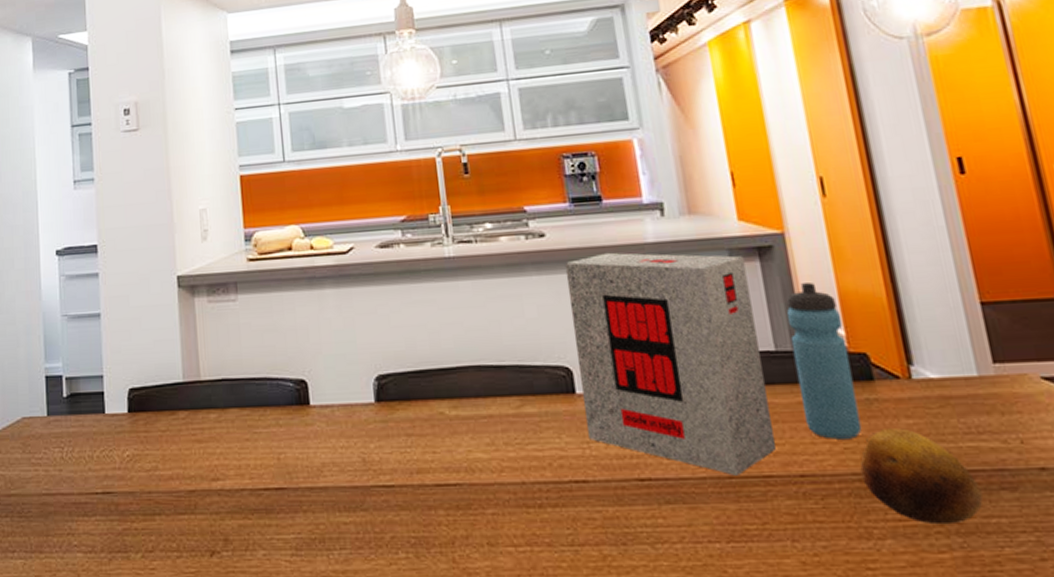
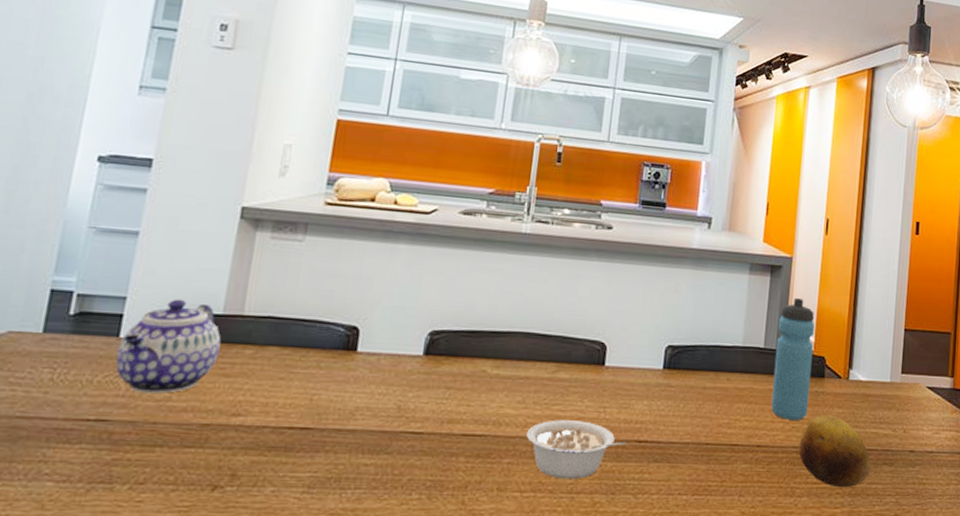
teapot: none [106,371,188,464] -> present [115,298,221,394]
legume: none [505,460,625,530] -> present [526,420,626,480]
cereal box: present [564,252,776,476] -> none [606,251,760,443]

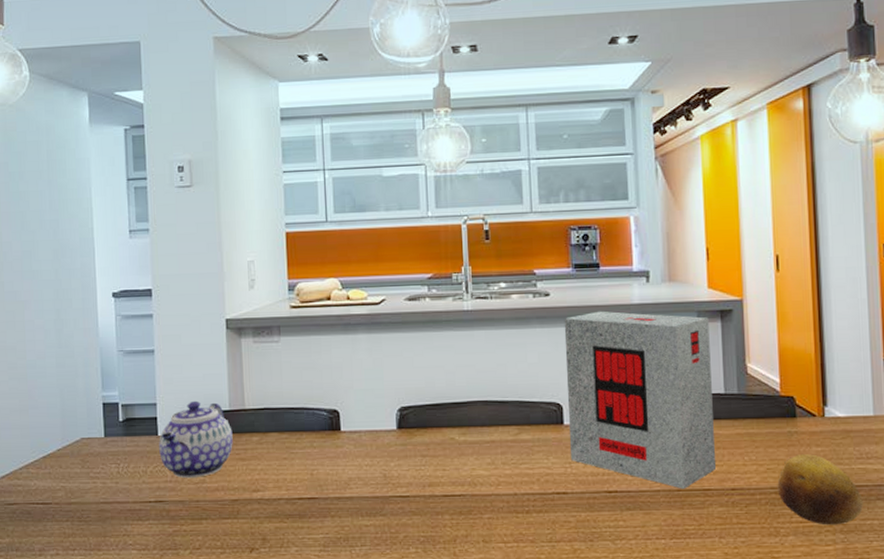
legume: present [526,420,626,480] -> none [501,476,597,530]
cereal box: none [606,251,760,443] -> present [564,311,715,489]
water bottle: present [770,298,815,420] -> none [737,340,783,462]

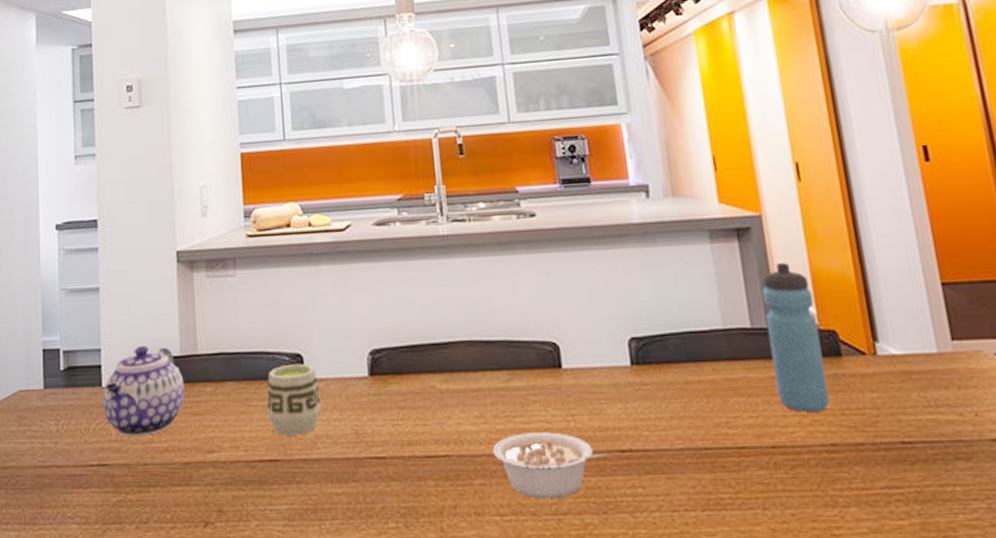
cup: none [306,418,355,478] -> present [266,363,322,436]
legume: none [501,476,597,530] -> present [493,432,607,499]
cereal box: present [564,311,715,489] -> none [553,232,749,447]
water bottle: none [737,340,783,462] -> present [762,263,830,412]
fruit: present [777,454,863,526] -> none [827,402,940,493]

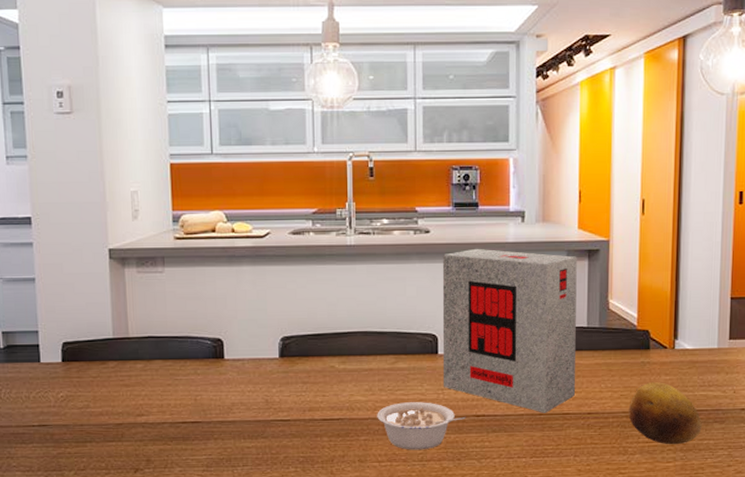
teapot: present [103,345,185,436] -> none [41,328,117,403]
cup: present [266,363,322,436] -> none [190,346,238,403]
cereal box: none [553,232,749,447] -> present [442,248,577,413]
water bottle: present [762,263,830,412] -> none [598,279,637,389]
fruit: none [827,402,940,493] -> present [628,382,702,445]

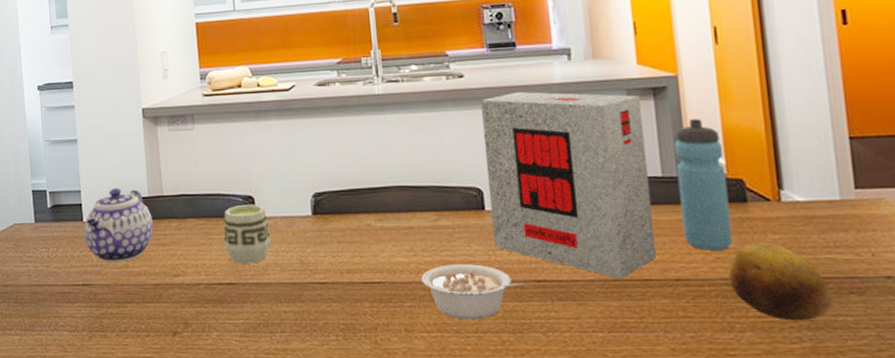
teapot: none [41,328,117,403] -> present [84,187,153,262]
cup: none [190,346,238,403] -> present [223,204,272,264]
water bottle: none [598,279,637,389] -> present [675,119,733,251]

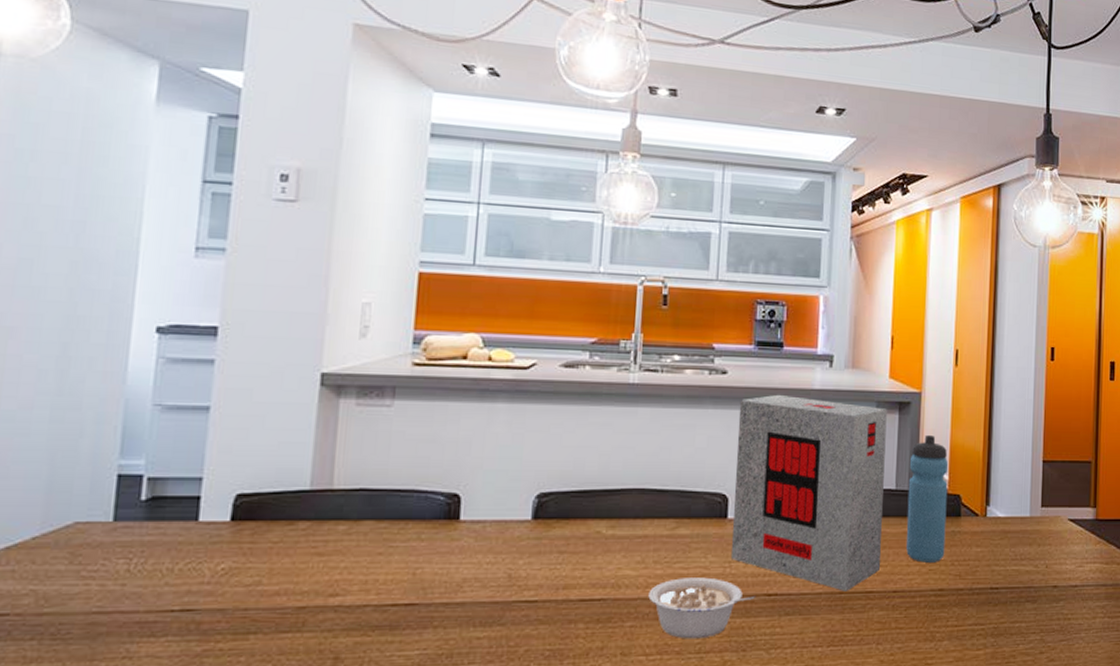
teapot: present [84,187,153,262] -> none [197,476,311,578]
cup: present [223,204,272,264] -> none [409,504,475,579]
fruit: present [728,242,834,321] -> none [937,555,1014,629]

